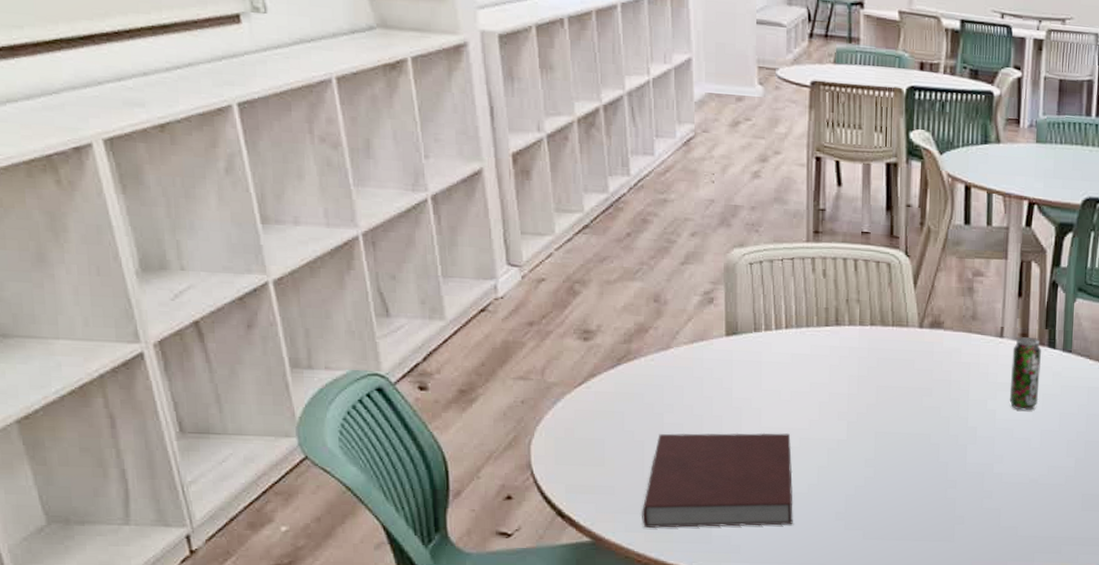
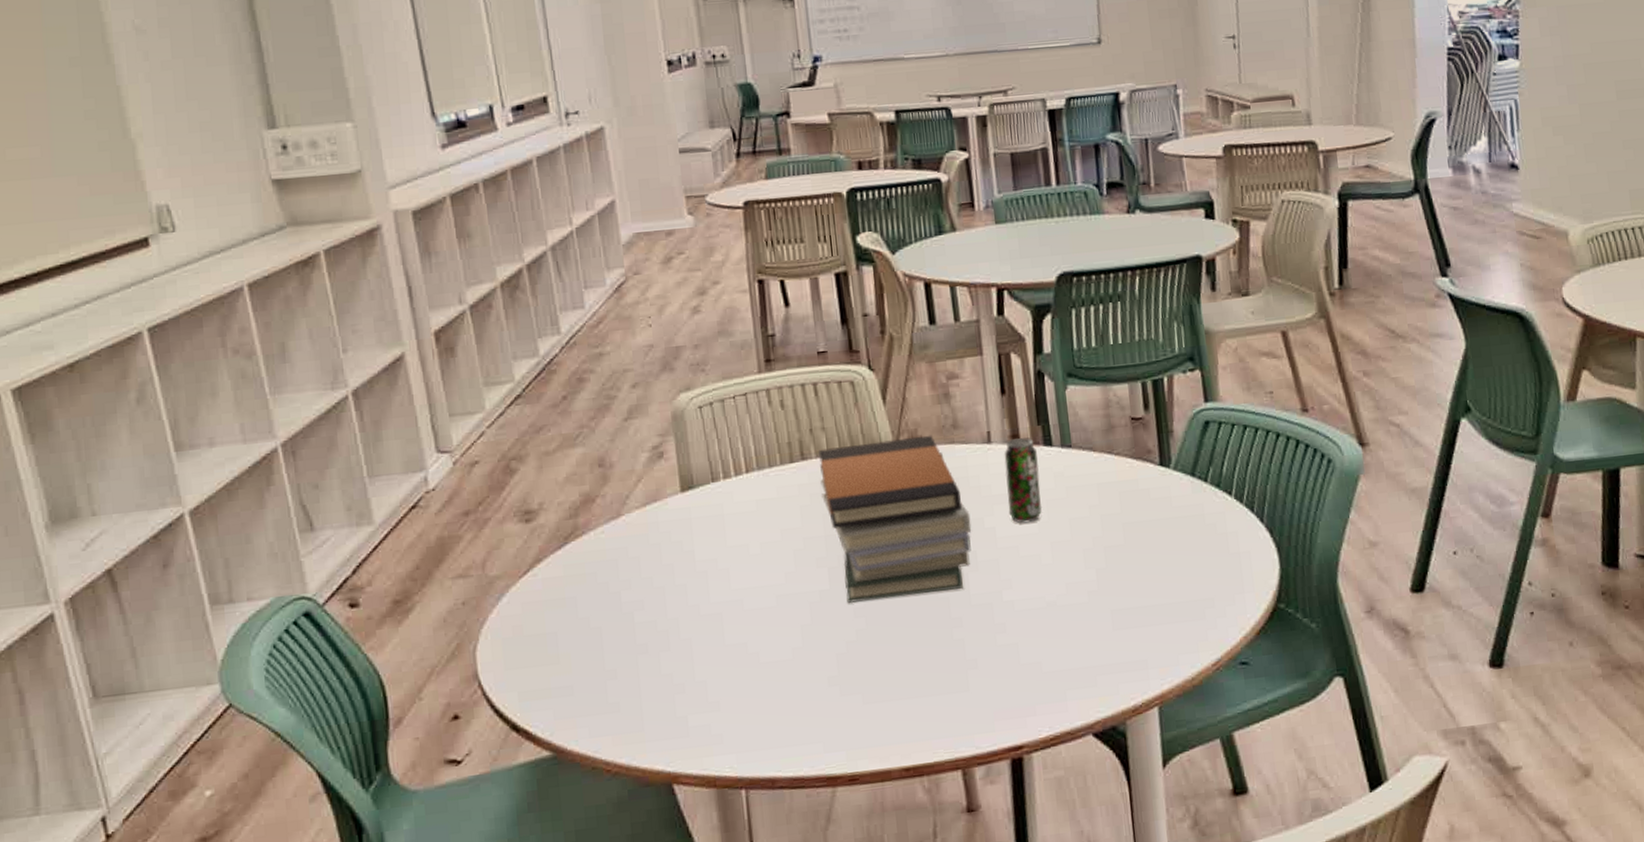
notebook: present [642,432,793,528] -> none [606,592,780,729]
book stack: none [850,318,976,457] -> present [819,435,972,603]

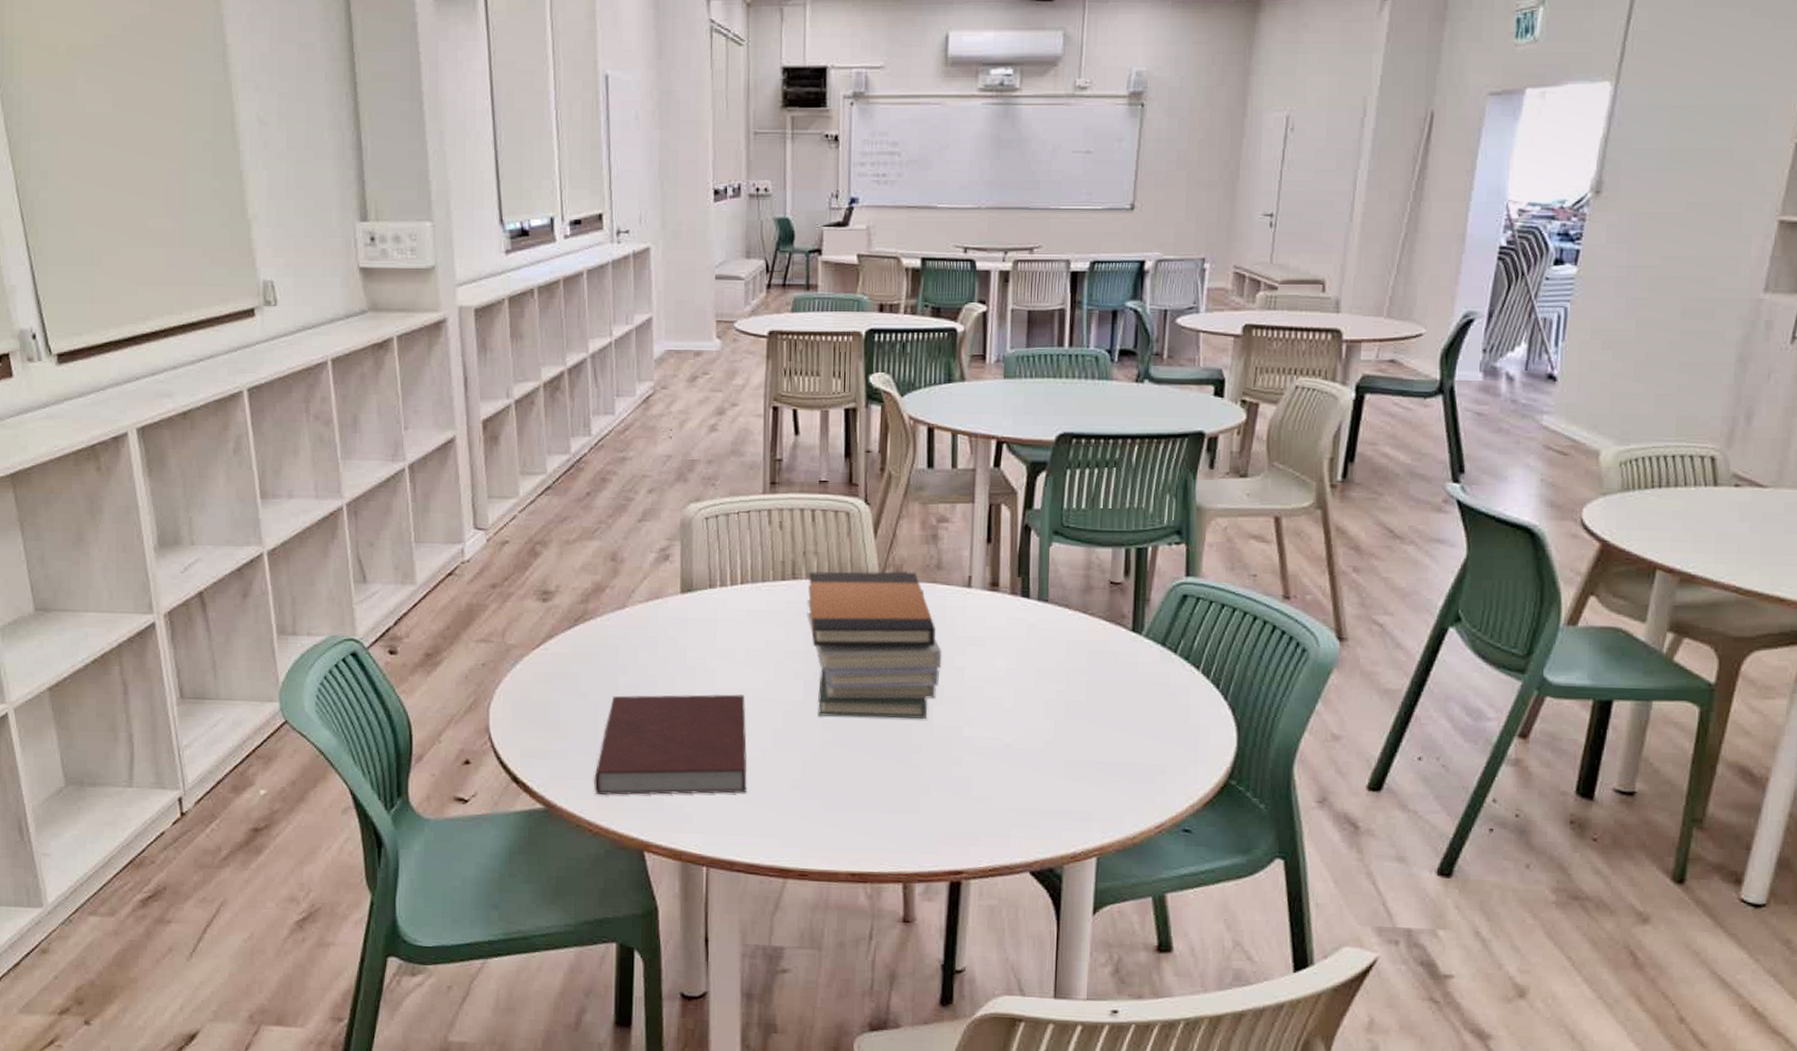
notebook: none [606,592,780,729] -> present [594,694,747,795]
beverage can: present [1004,437,1043,524] -> none [979,586,1014,667]

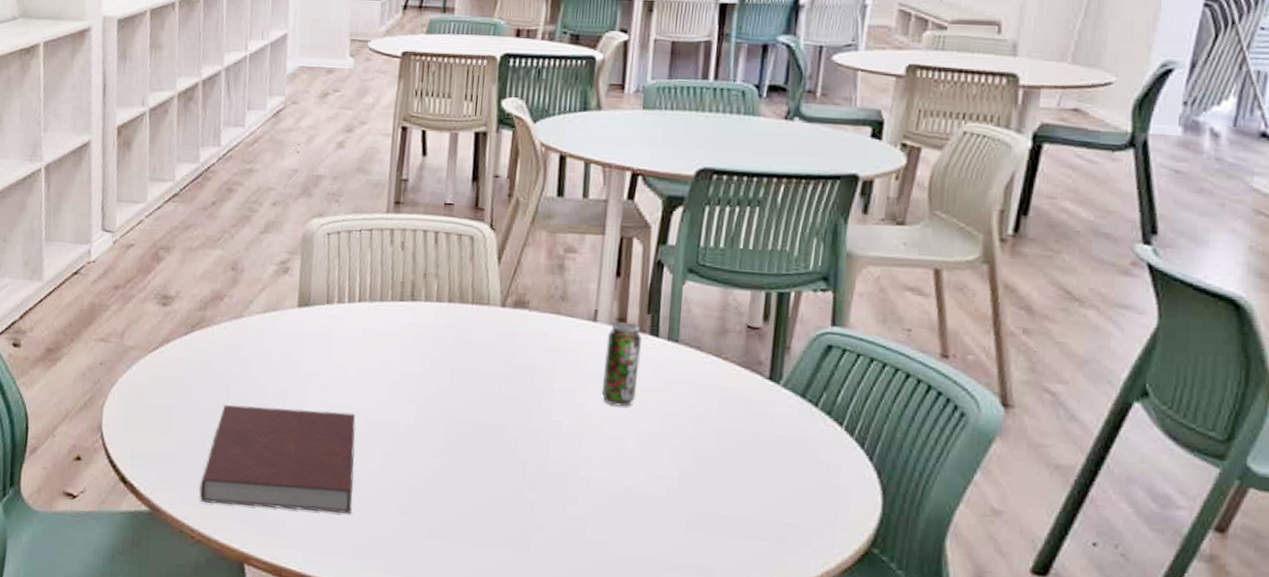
book stack: present [807,571,942,719] -> none [423,294,563,454]
beverage can: none [979,586,1014,667] -> present [601,322,642,407]

